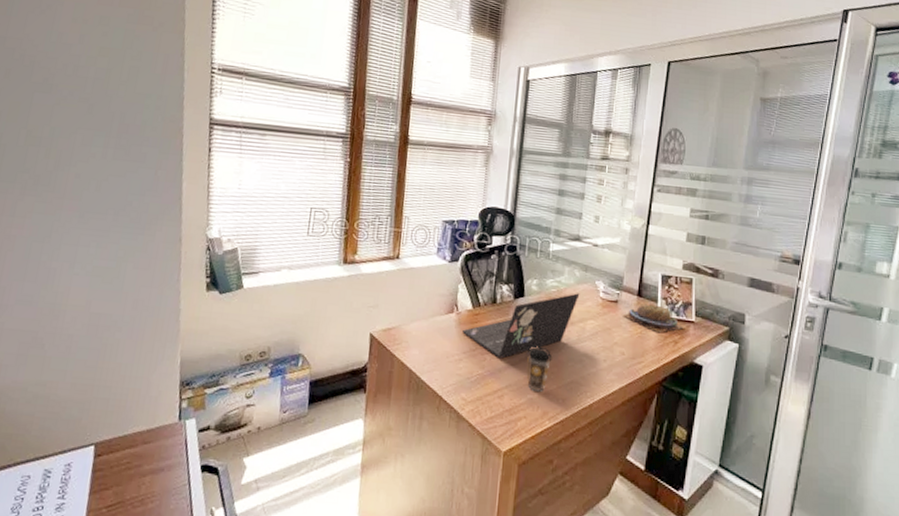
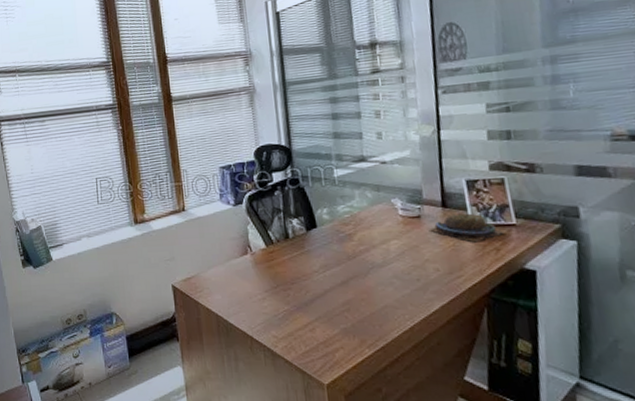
laptop: present [461,293,580,359] -> none [259,215,377,292]
coffee cup: present [526,346,552,392] -> none [330,274,360,322]

